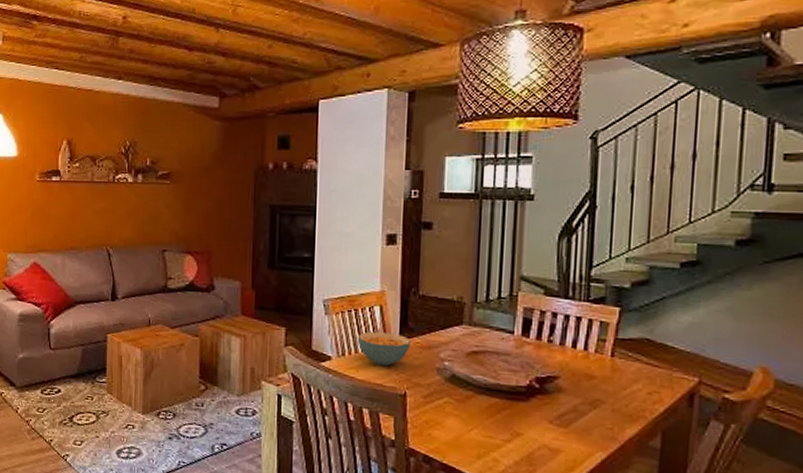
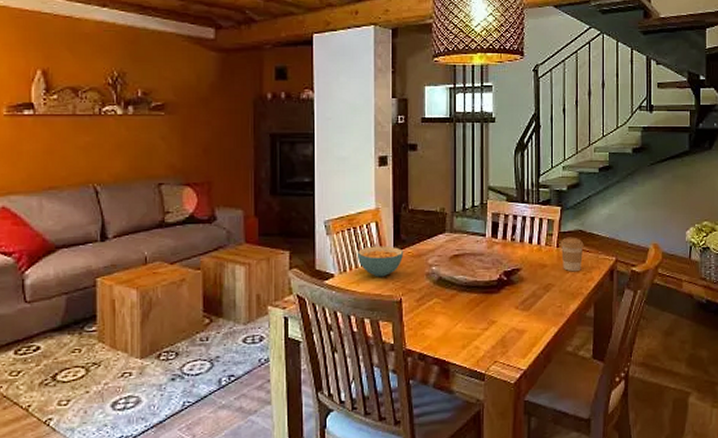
coffee cup: none [616,345,651,390] -> present [560,237,584,272]

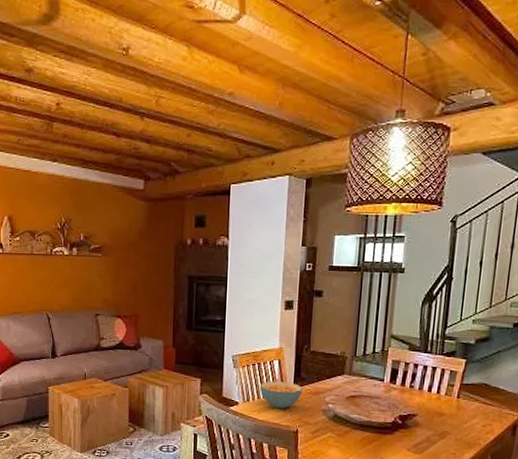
coffee cup: present [560,237,584,272] -> none [461,389,487,423]

